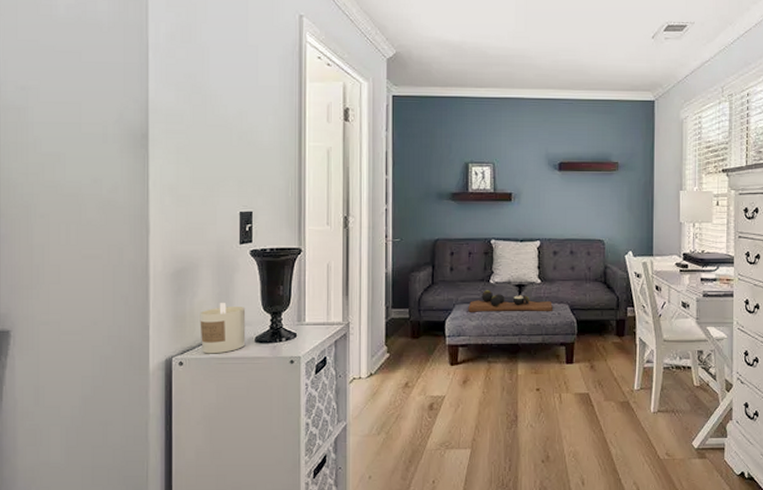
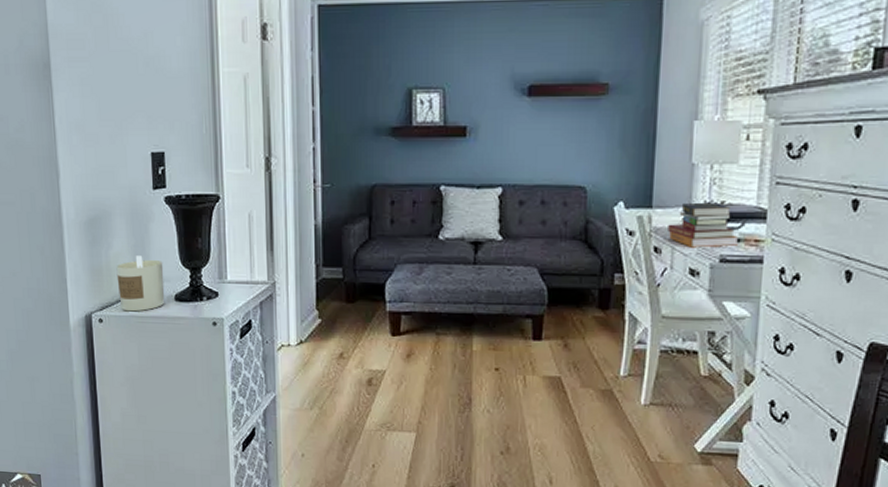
decorative tray: present [468,289,553,312] -> none [412,246,517,276]
books: none [665,251,715,286] -> present [668,202,738,248]

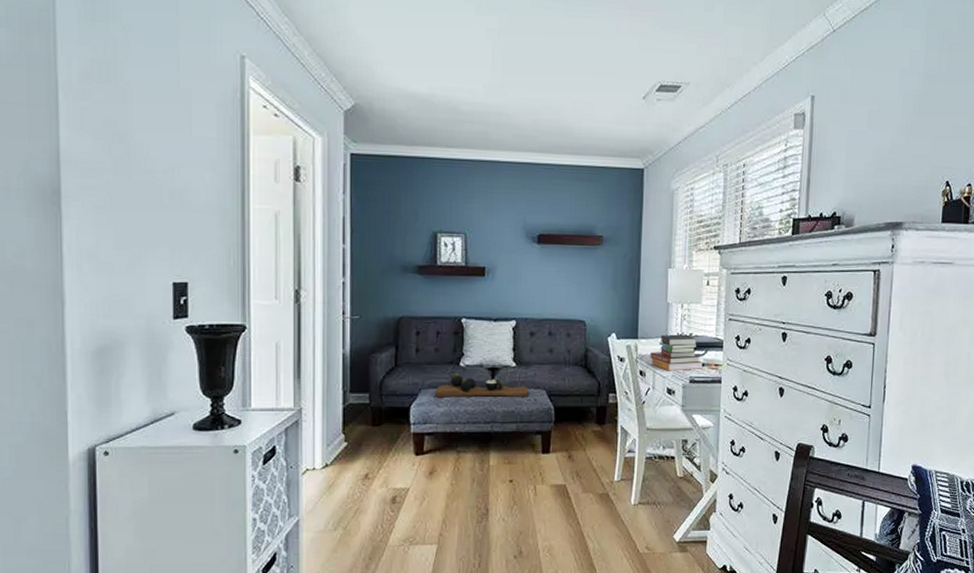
candle: present [116,256,165,312] -> none [127,385,182,443]
decorative tray: none [412,246,517,276] -> present [435,372,528,398]

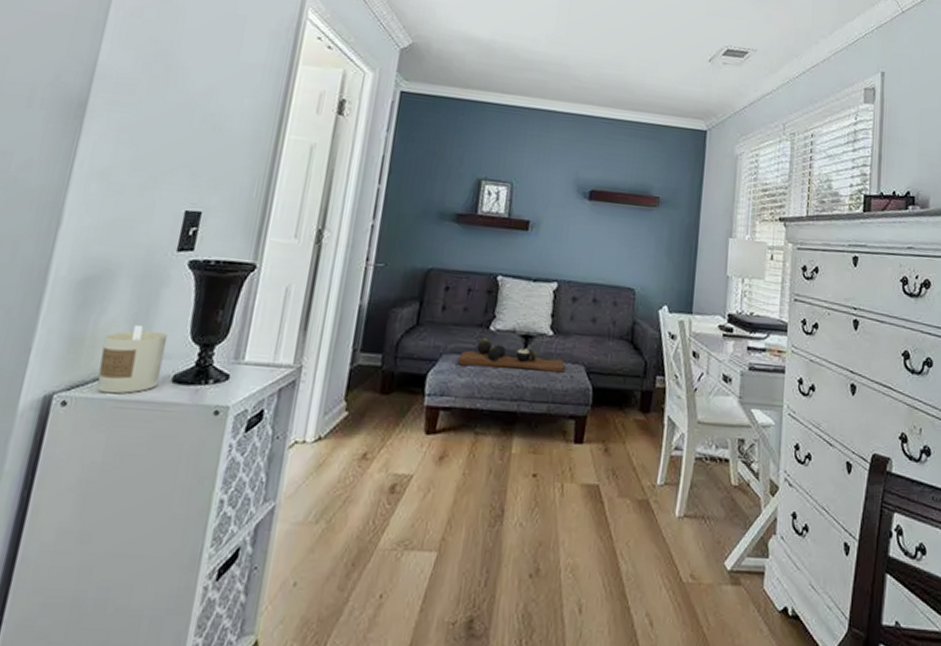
candle: none [127,385,182,443] -> present [97,325,168,394]
books: present [650,334,703,371] -> none [705,311,764,356]

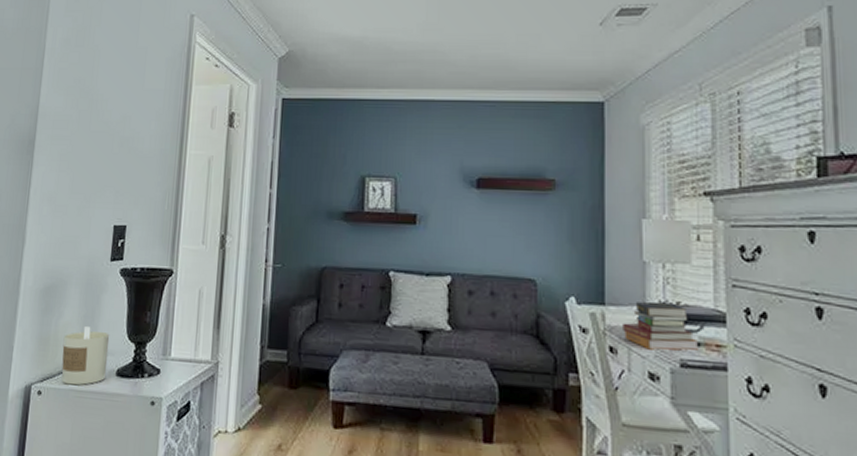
decorative tray: present [457,337,565,373] -> none [358,333,466,369]
books: none [705,311,764,356] -> present [623,301,698,351]

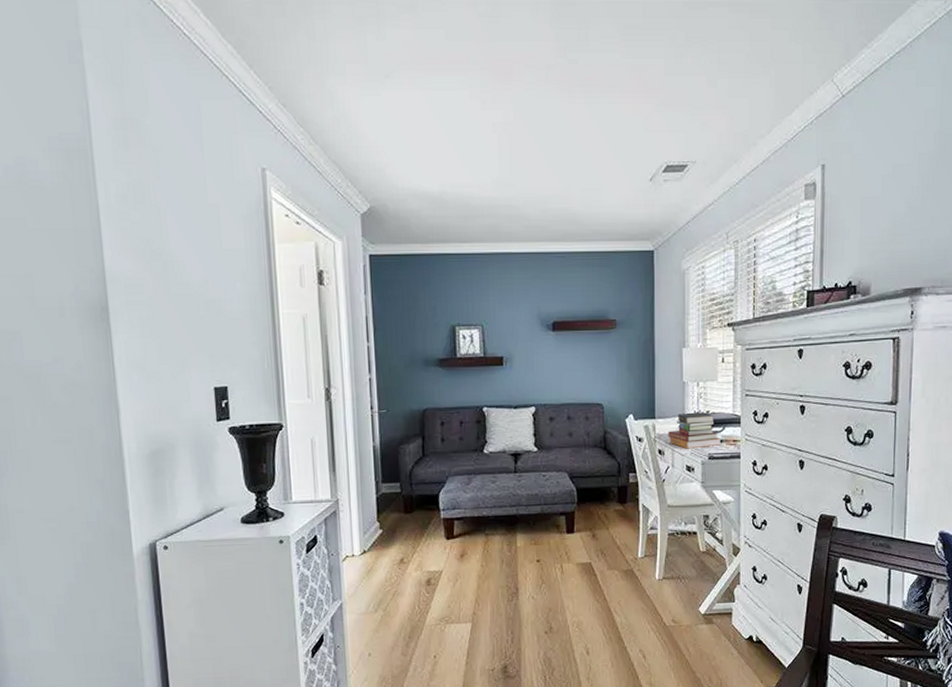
candle: present [61,326,110,386] -> none [180,484,232,537]

